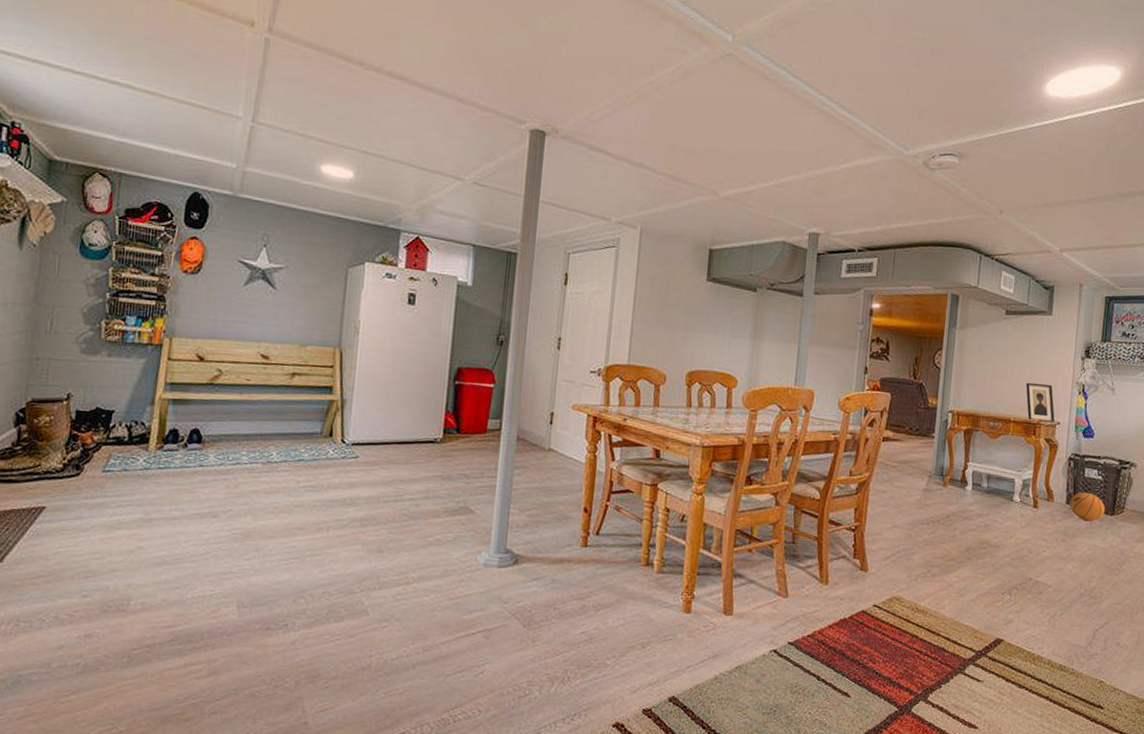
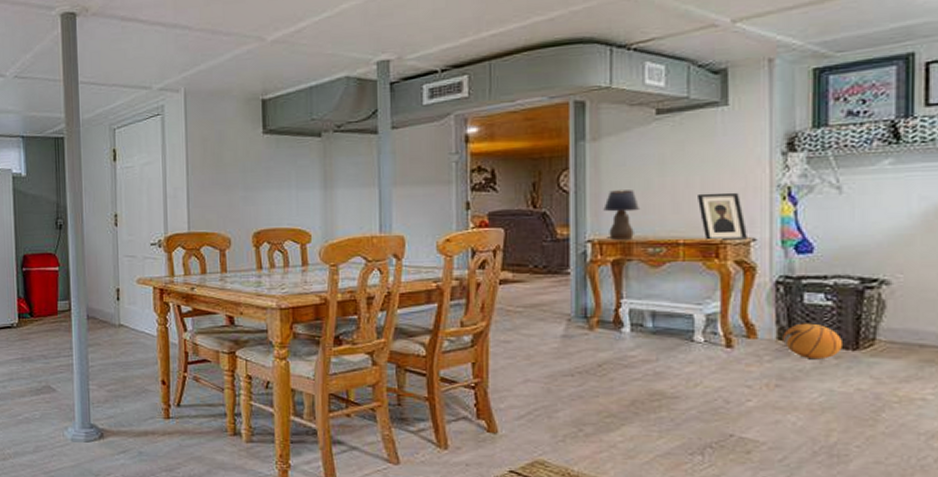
table lamp: none [963,371,988,415] -> present [603,189,641,241]

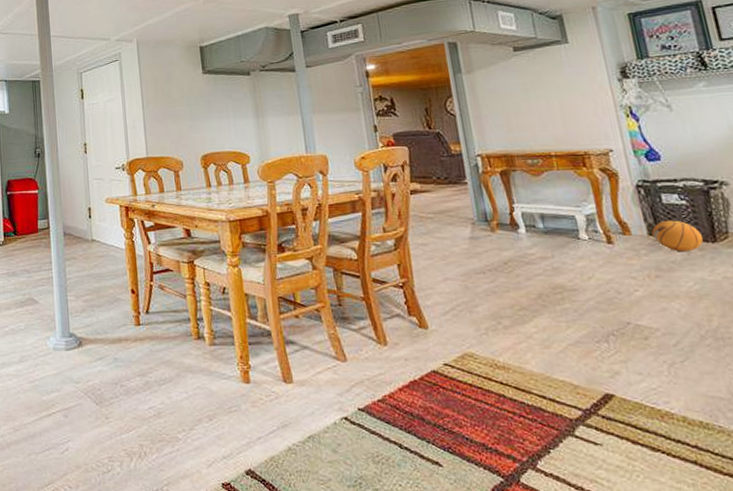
table lamp: present [603,189,641,241] -> none [485,111,516,155]
picture frame: present [698,192,747,240] -> none [559,112,605,152]

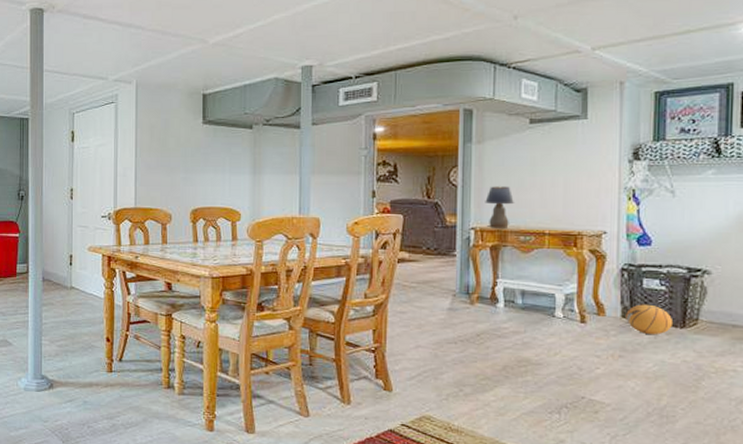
table lamp: none [485,111,516,155] -> present [485,185,515,230]

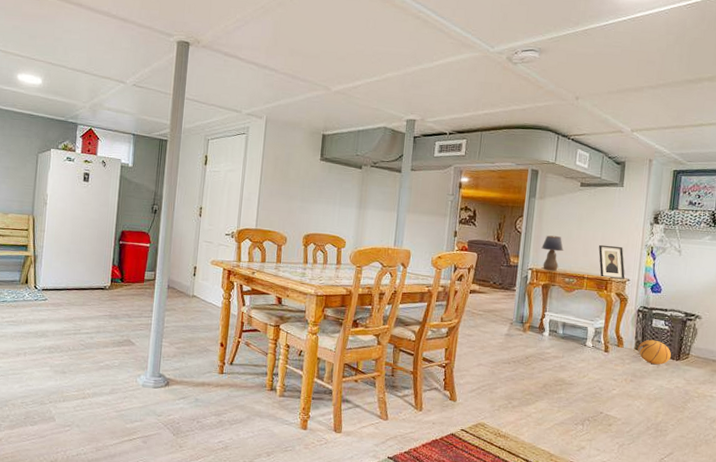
picture frame: none [561,192,600,232] -> present [598,244,625,279]

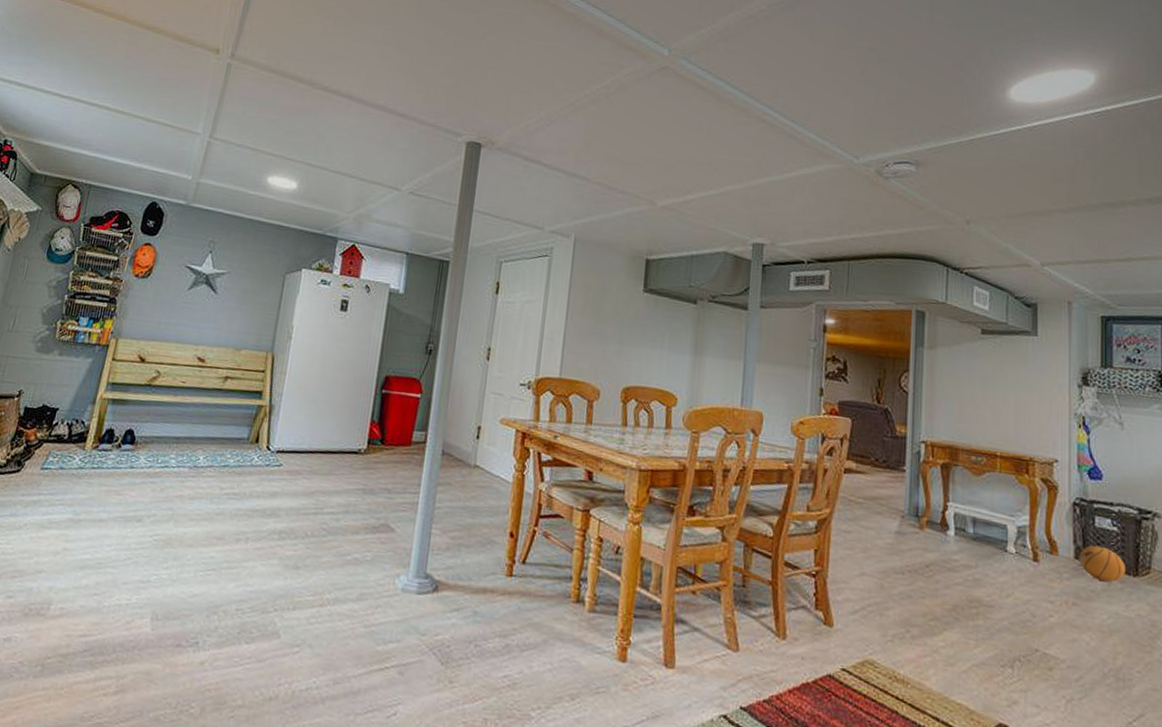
table lamp: present [541,235,564,272] -> none [936,397,967,447]
picture frame: present [598,244,625,279] -> none [1013,411,1051,460]

